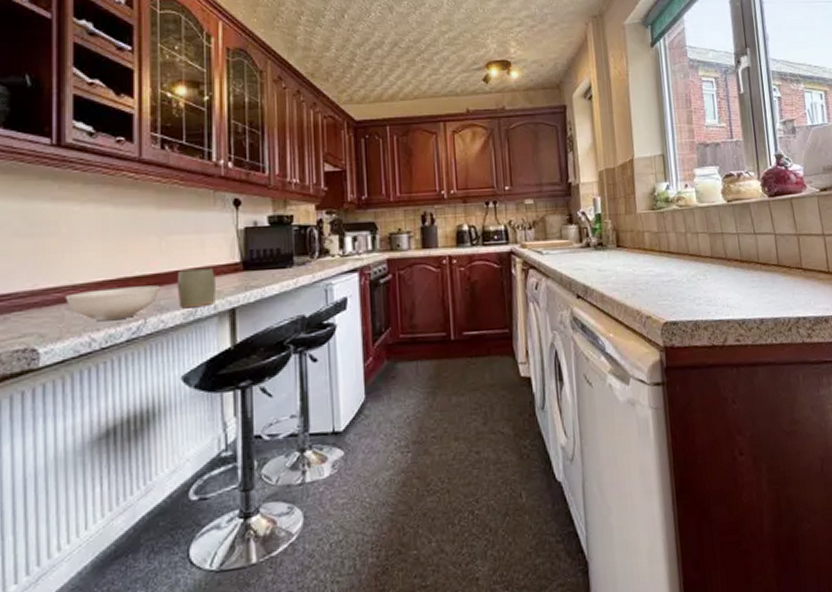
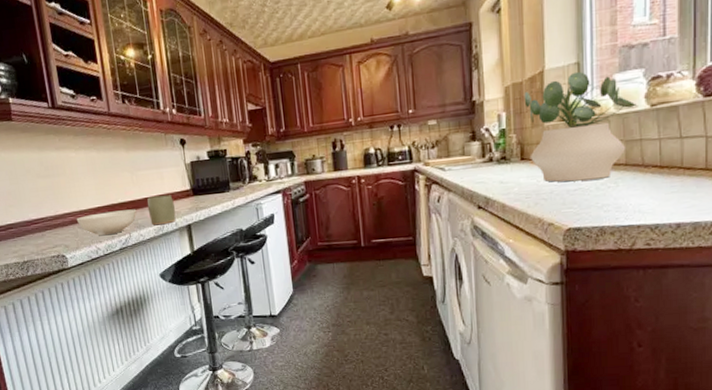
potted plant: none [616,163,717,273] -> present [524,71,638,182]

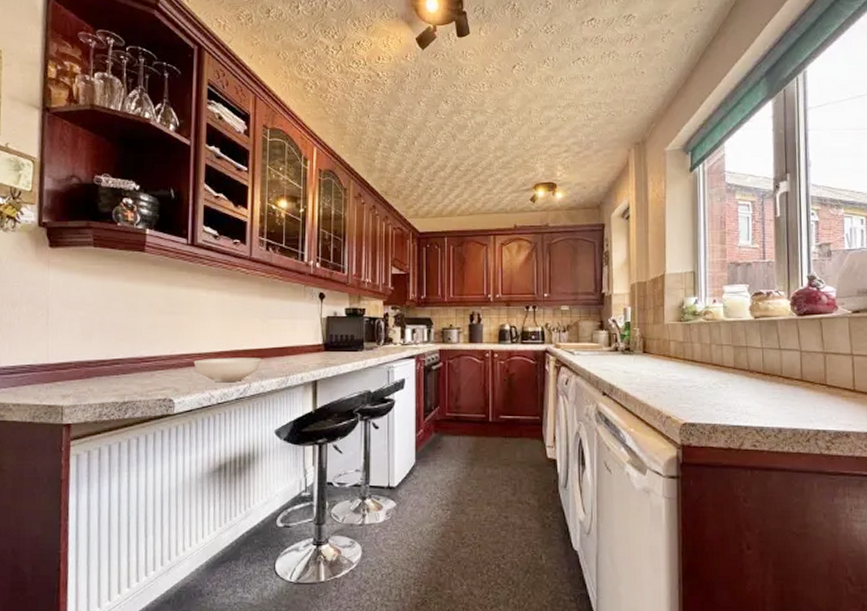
mug: present [147,195,176,226] -> none [274,347,303,378]
potted plant: present [524,71,638,182] -> none [647,279,744,379]

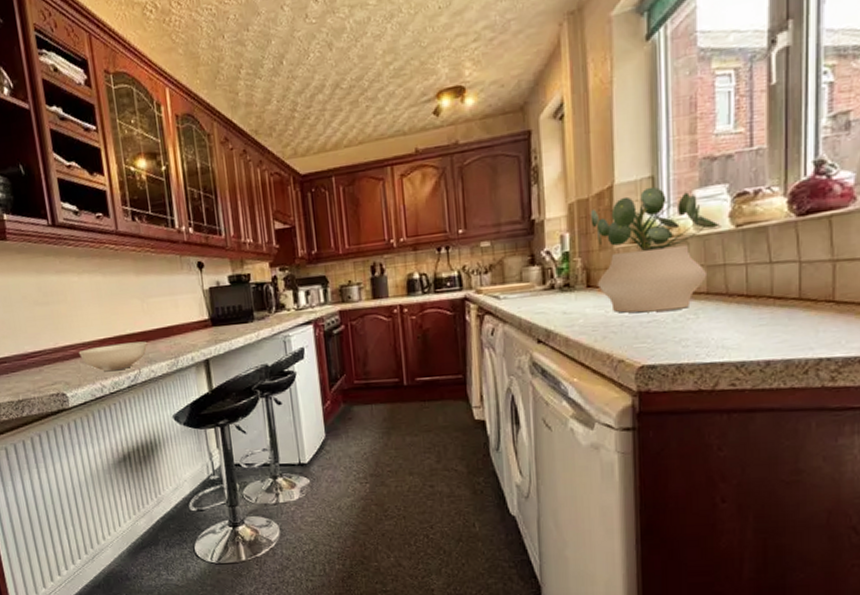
potted plant: none [647,279,744,379] -> present [590,186,721,313]

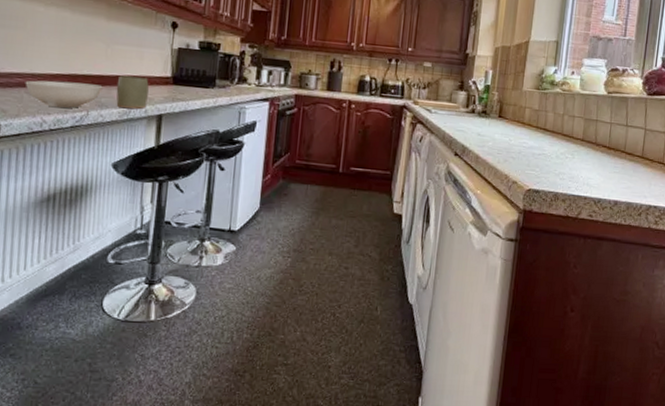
mug: none [159,325,192,360] -> present [116,75,149,109]
potted plant: present [590,186,721,313] -> none [506,48,598,149]

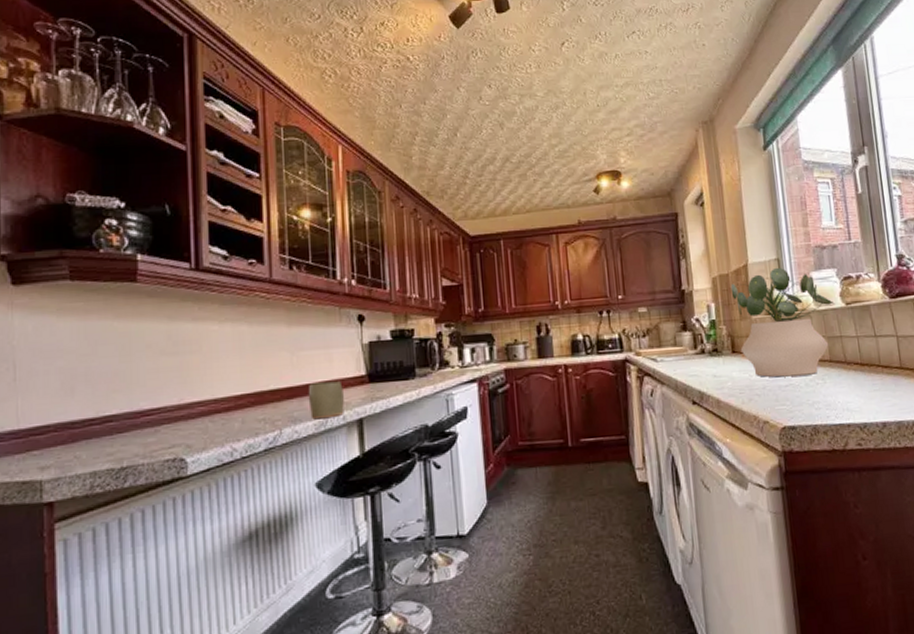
bowl: present [25,80,103,109] -> none [208,398,294,433]
potted plant: none [506,48,598,149] -> present [730,267,835,378]

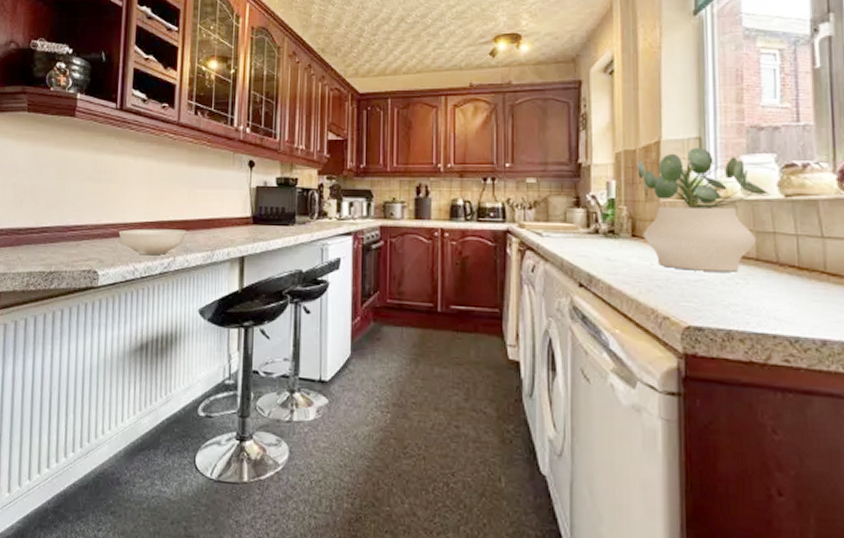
bowl: none [208,398,294,433] -> present [118,228,187,256]
mug: present [308,381,344,420] -> none [199,219,230,253]

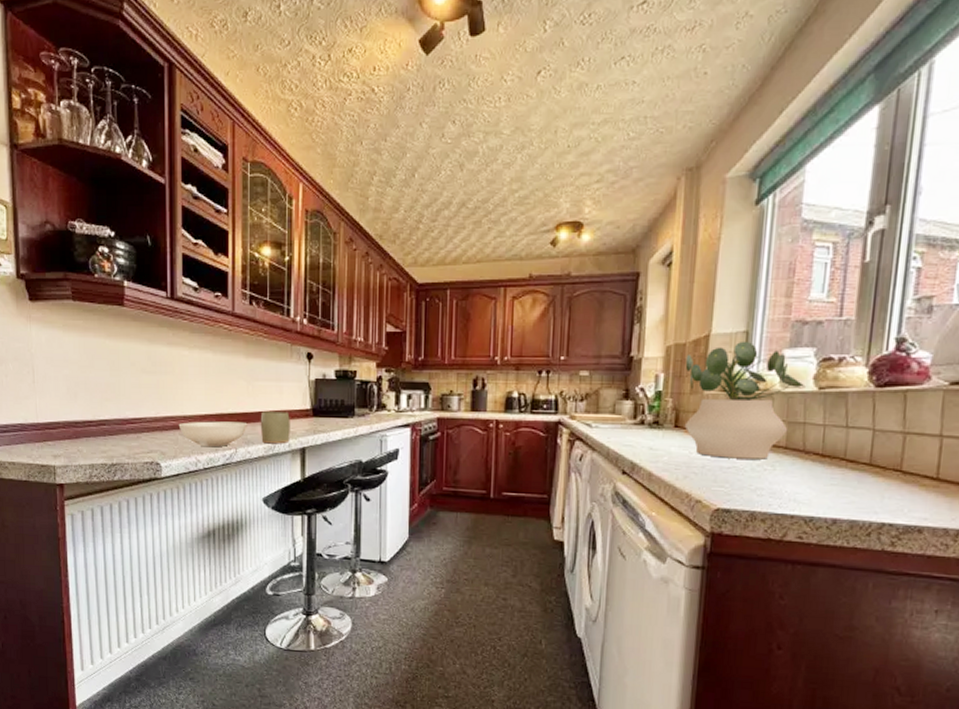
mug: none [199,219,230,253] -> present [260,411,290,444]

